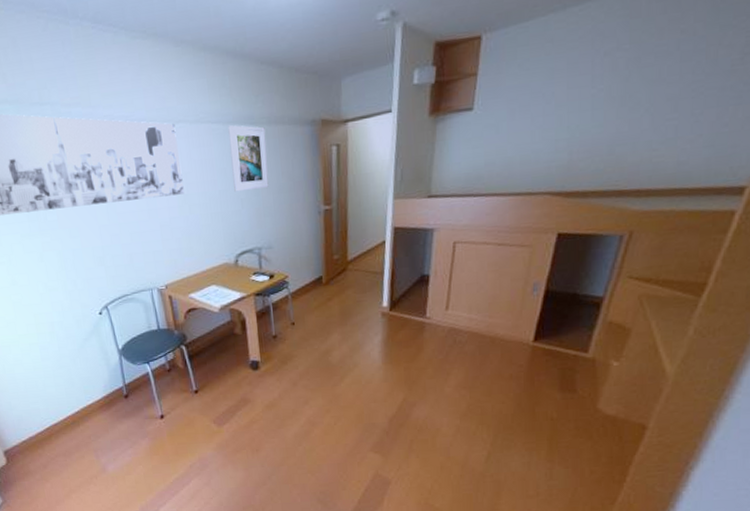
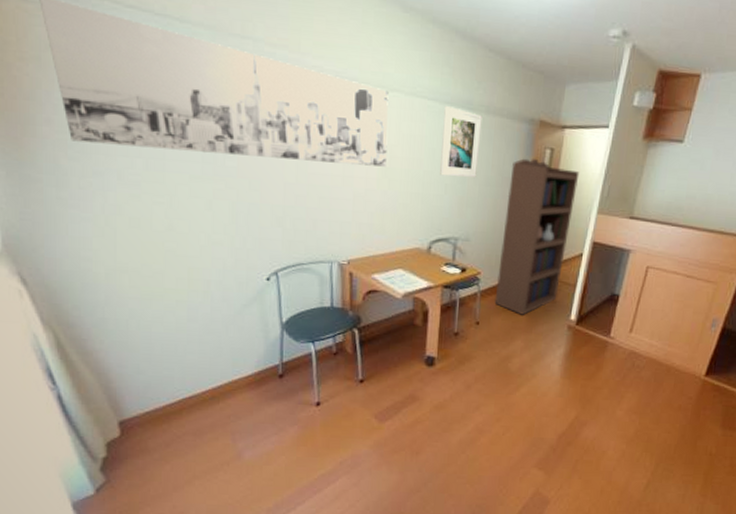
bookcase: none [301,157,370,310] -> present [494,158,580,315]

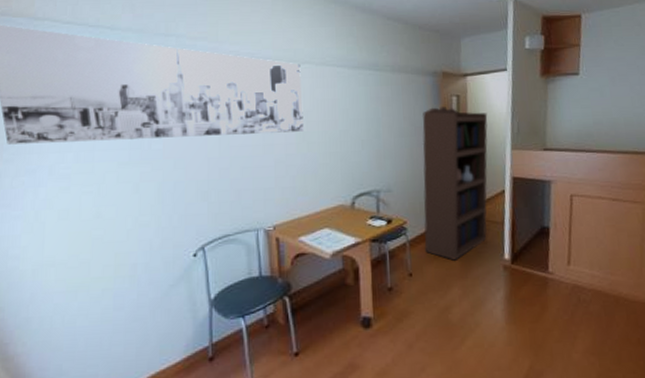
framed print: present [440,106,482,179] -> none [353,70,390,133]

